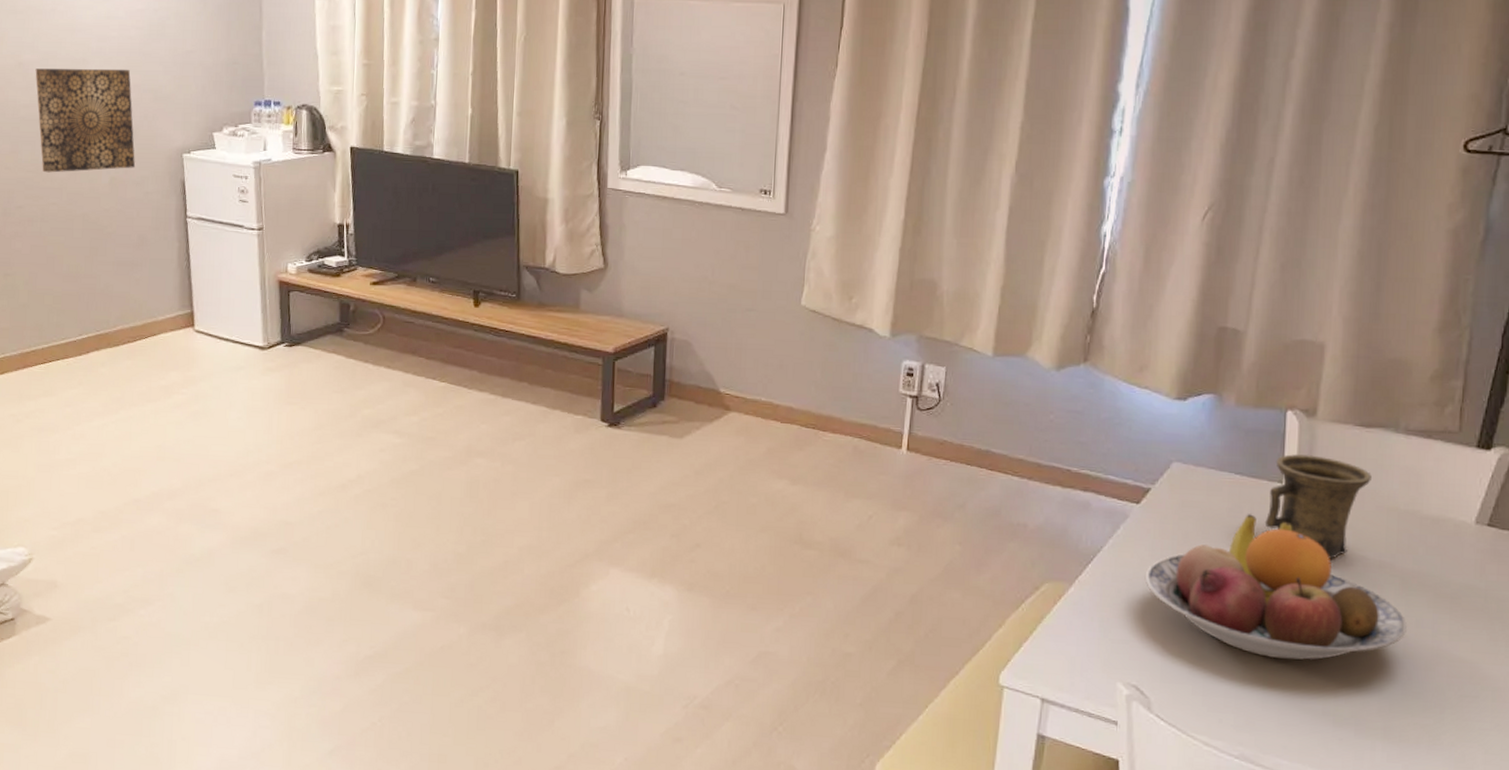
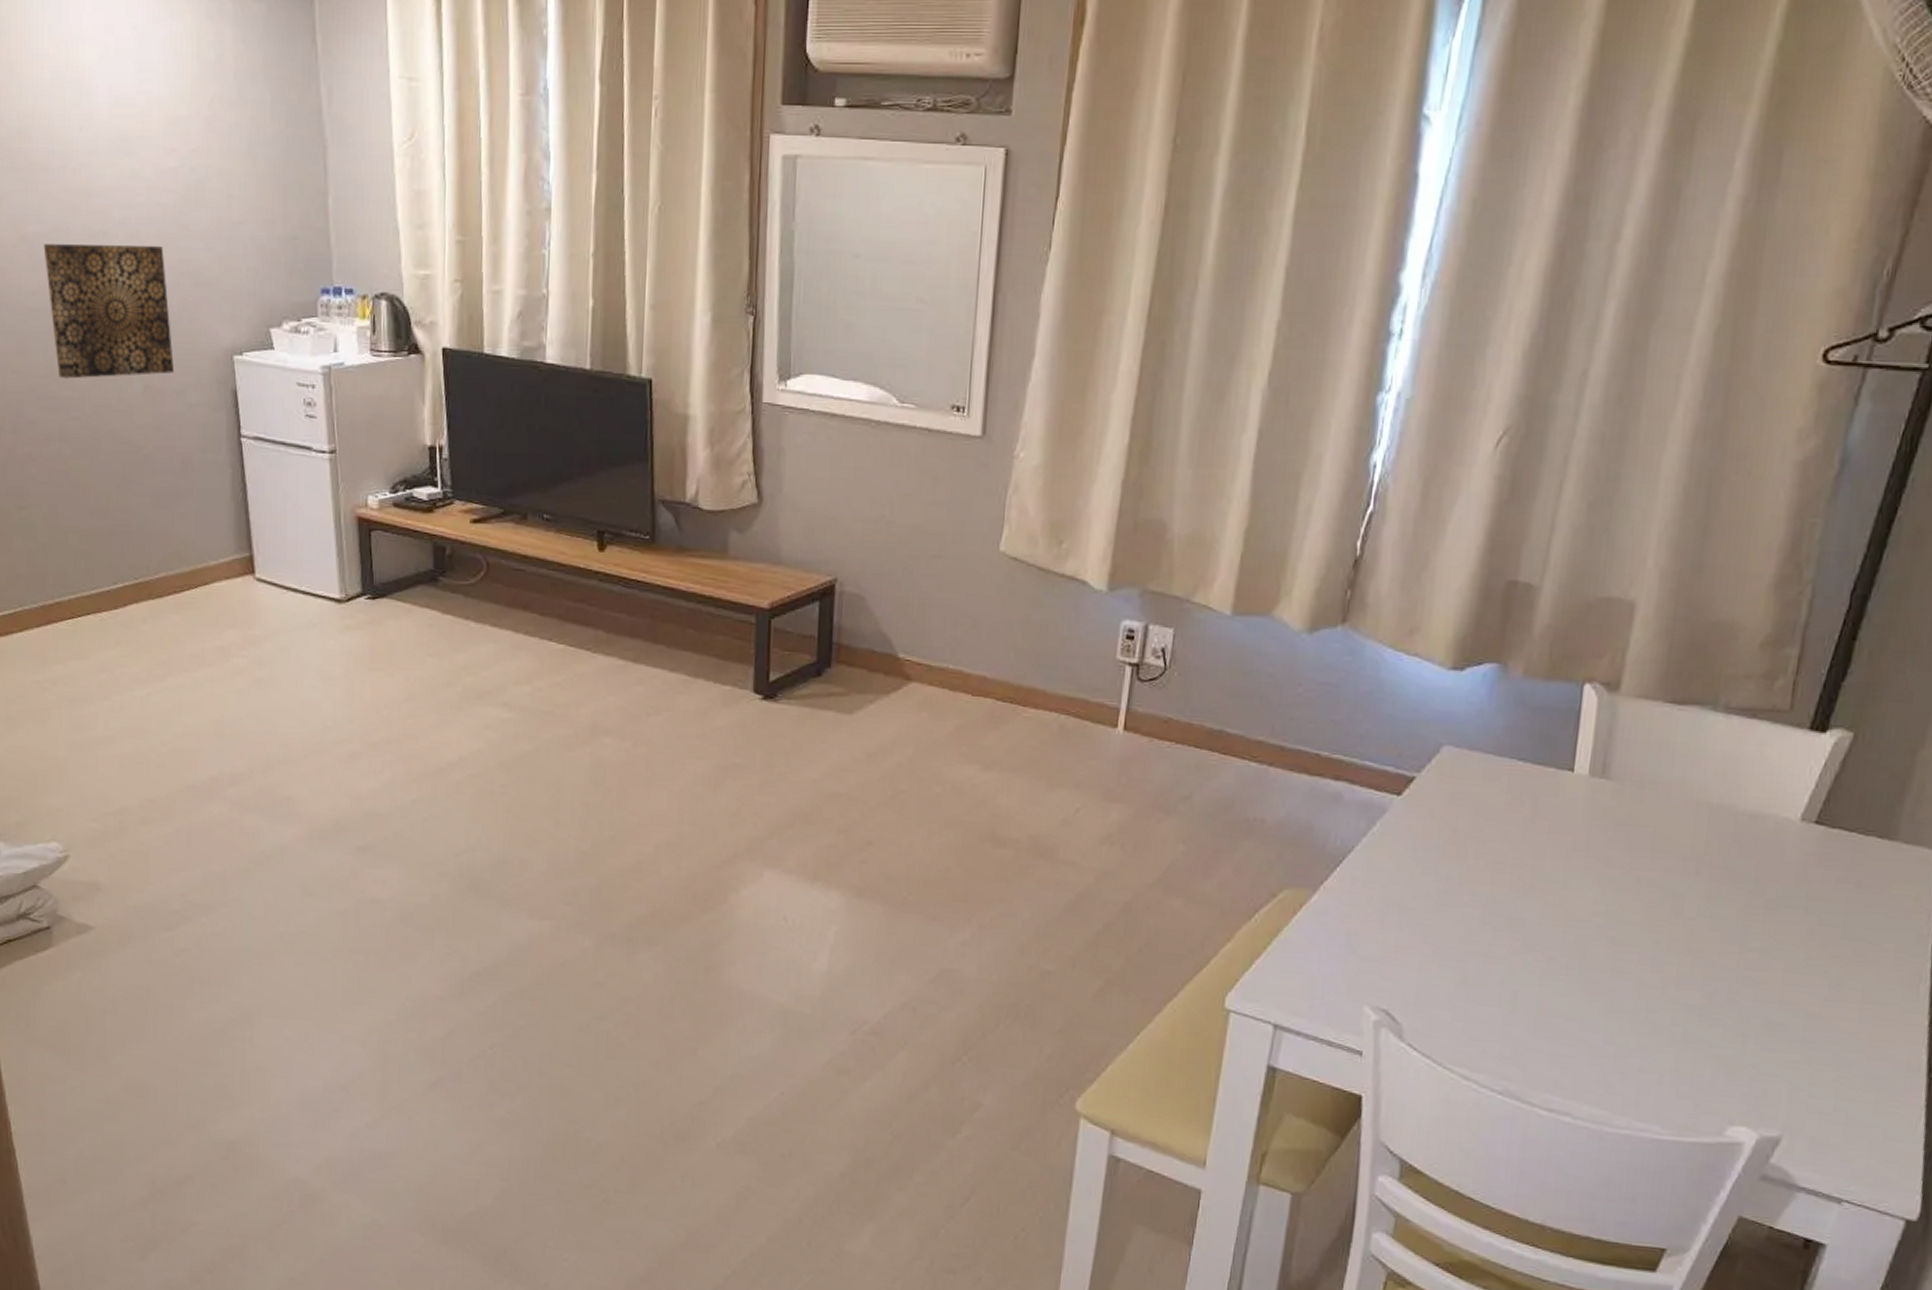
fruit bowl: present [1144,514,1407,661] -> none [1402,808,1711,982]
mug: present [1264,453,1372,559] -> none [1549,735,1681,862]

